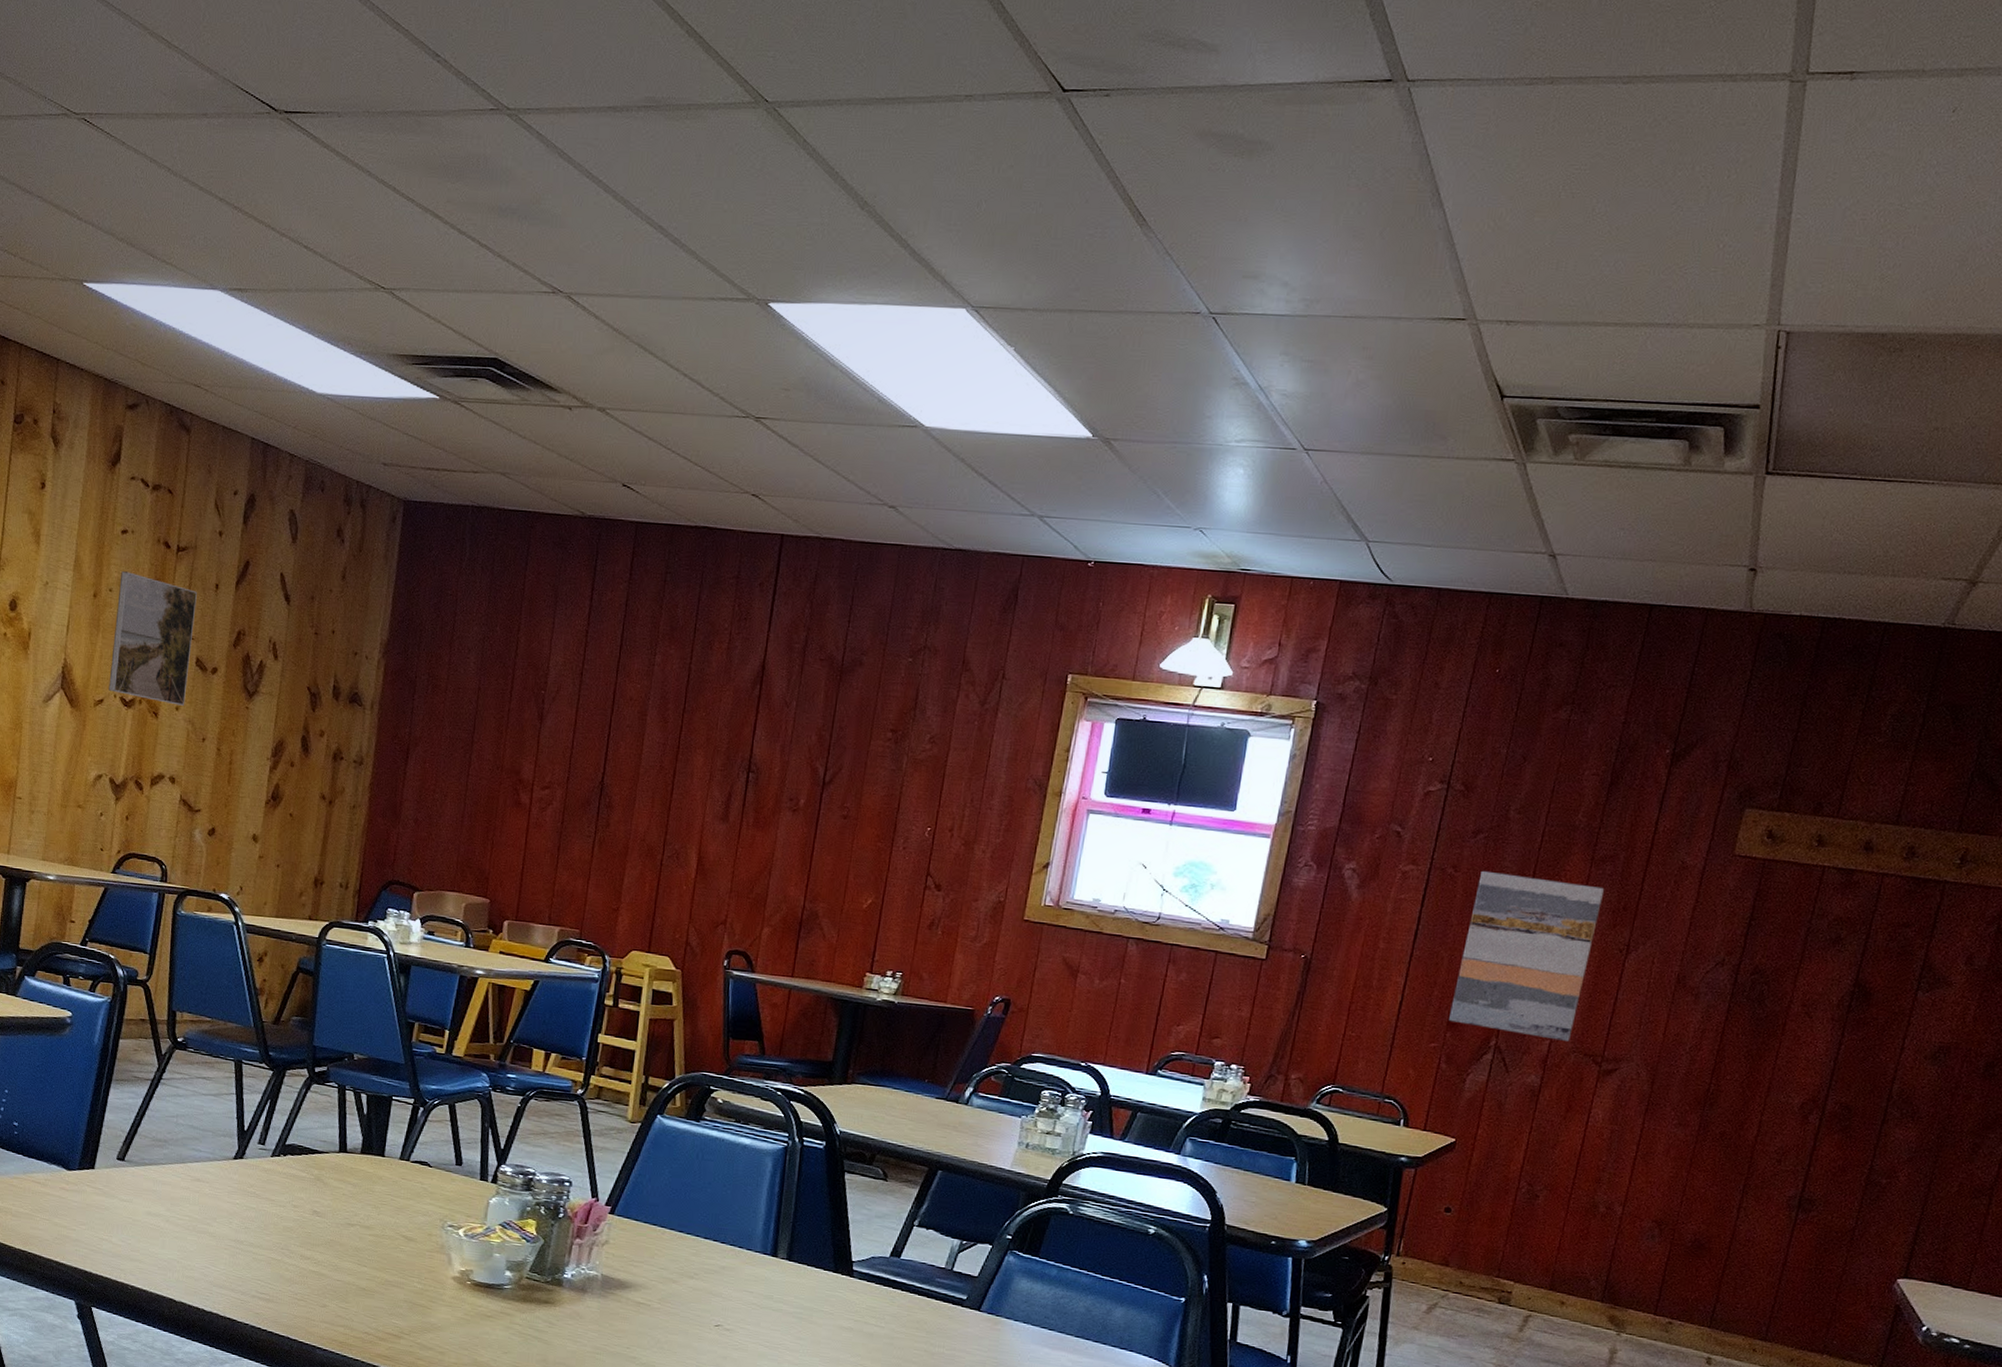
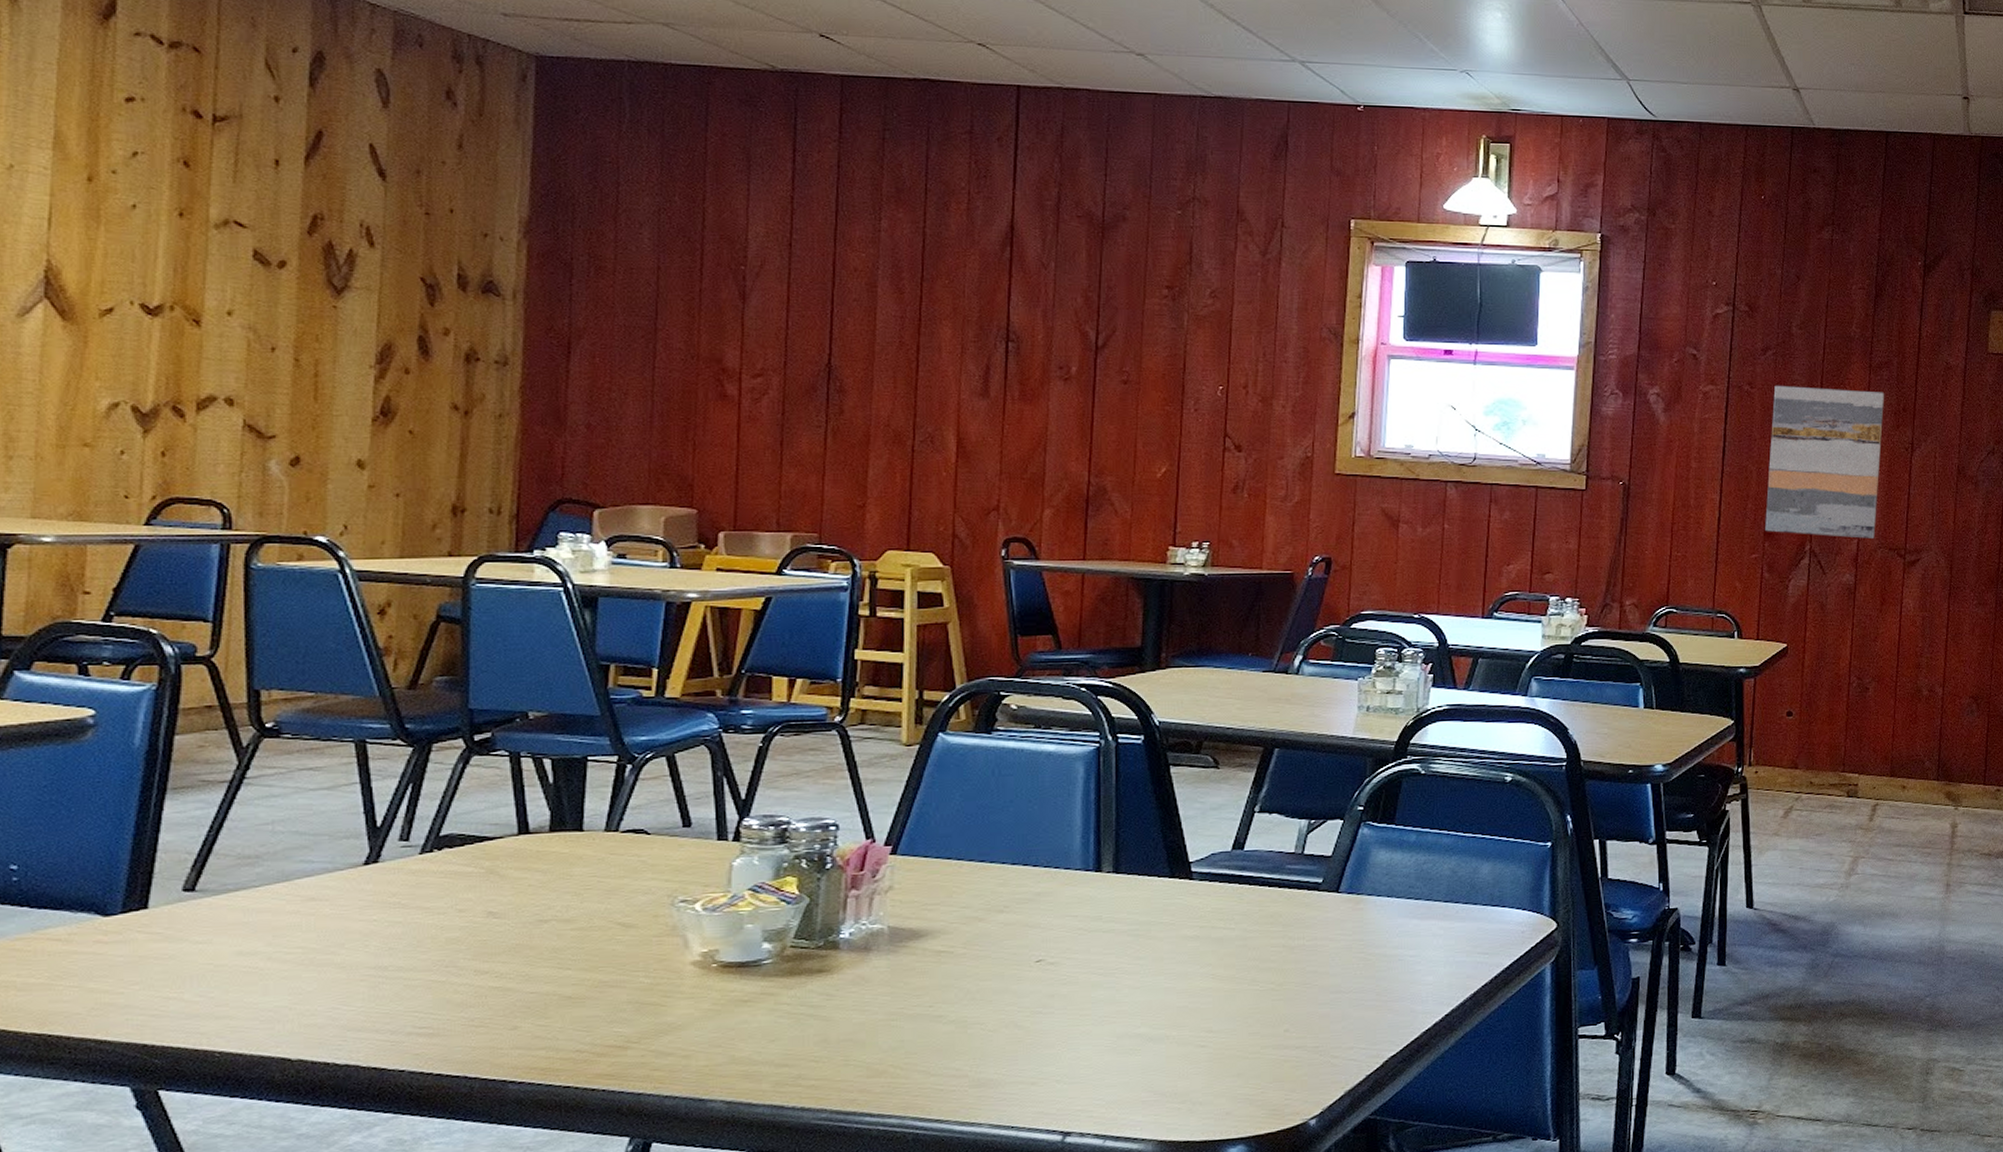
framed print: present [109,571,197,706] -> none [120,148,248,309]

